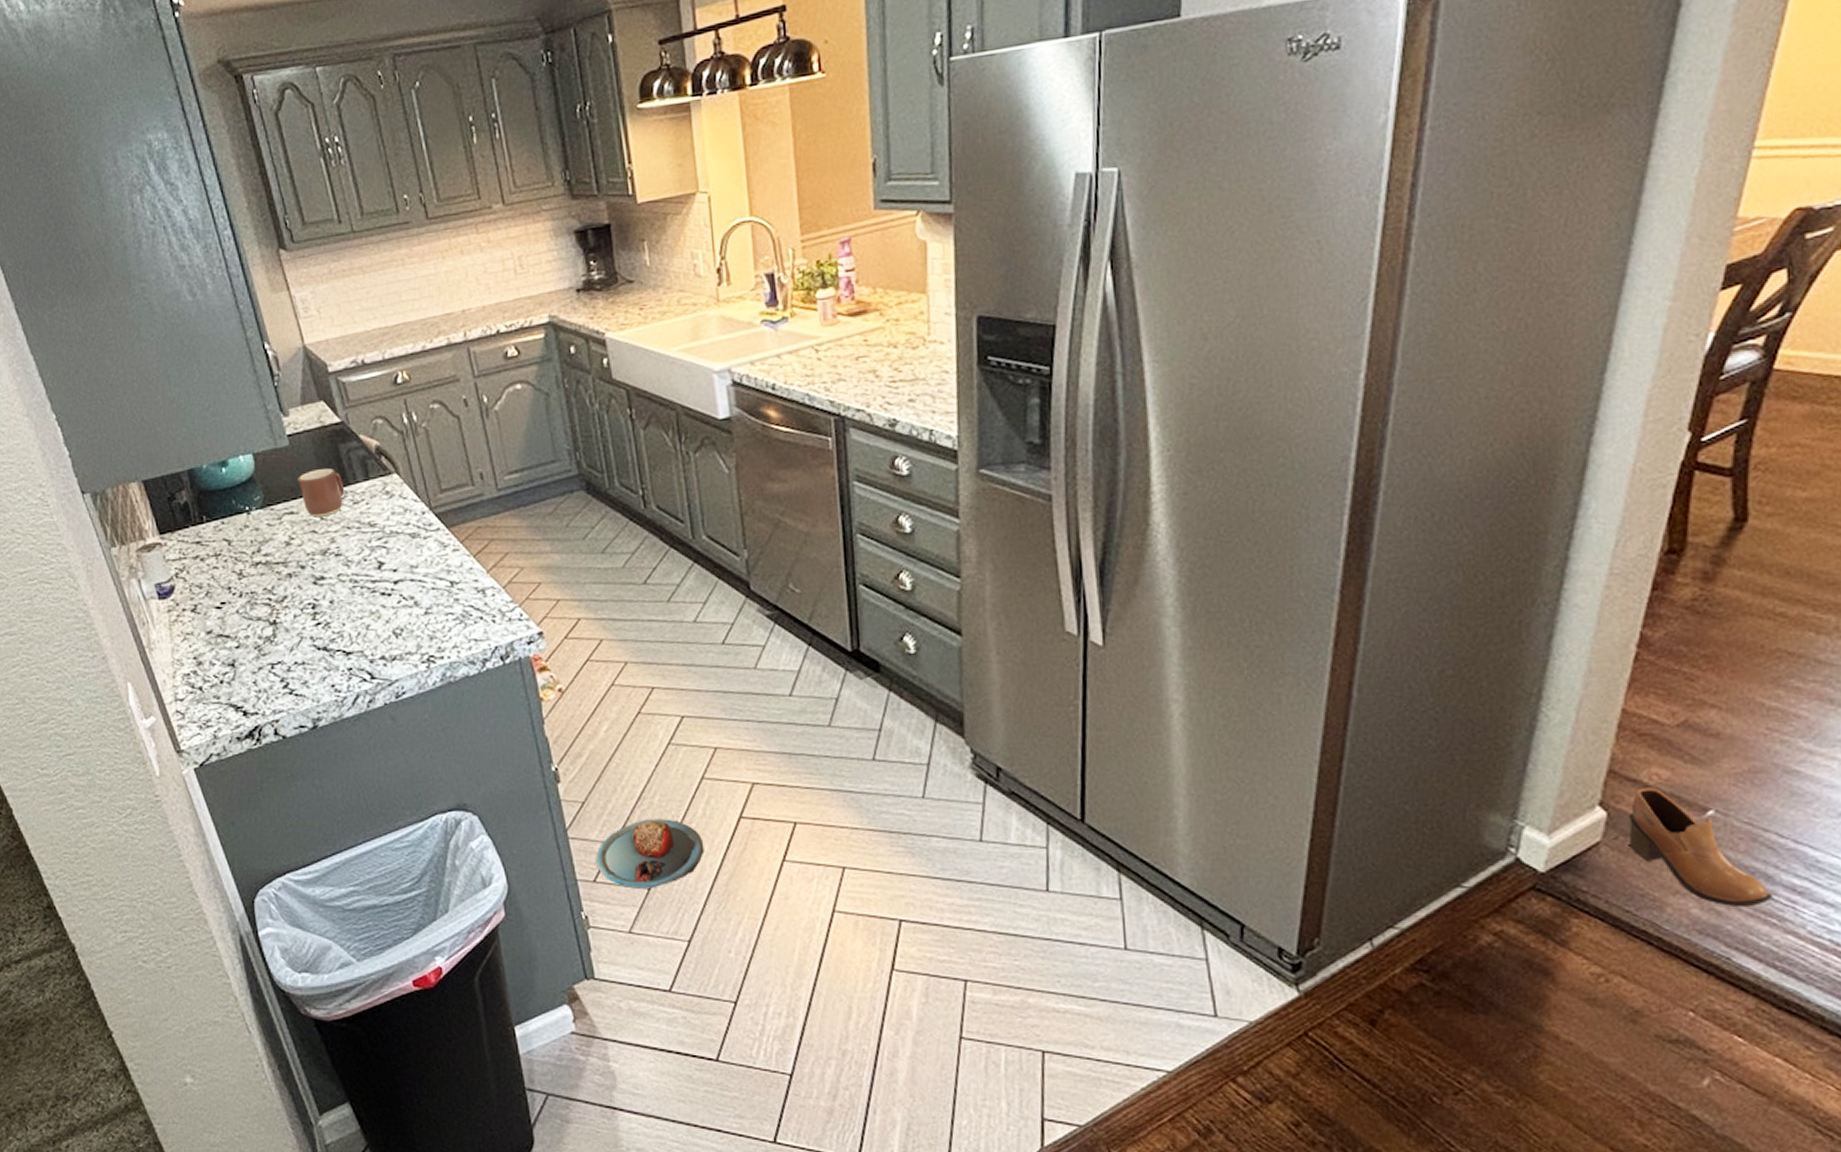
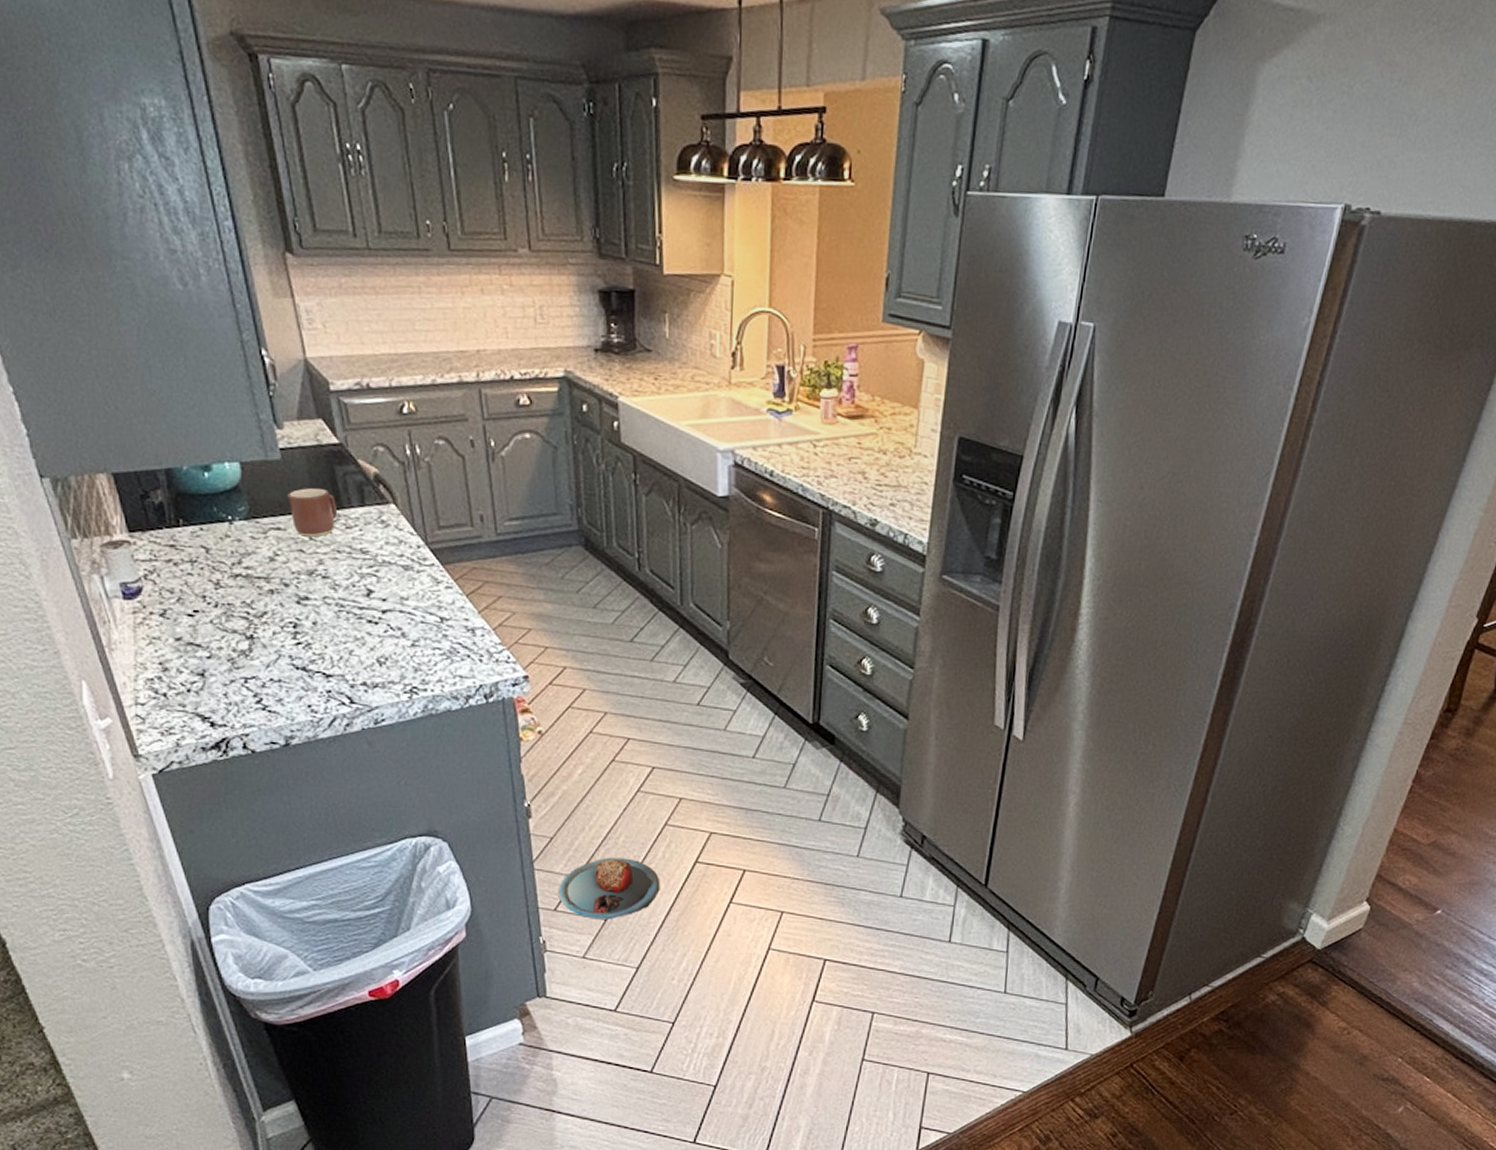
shoe: present [1629,787,1772,908] -> none [1381,890,1467,984]

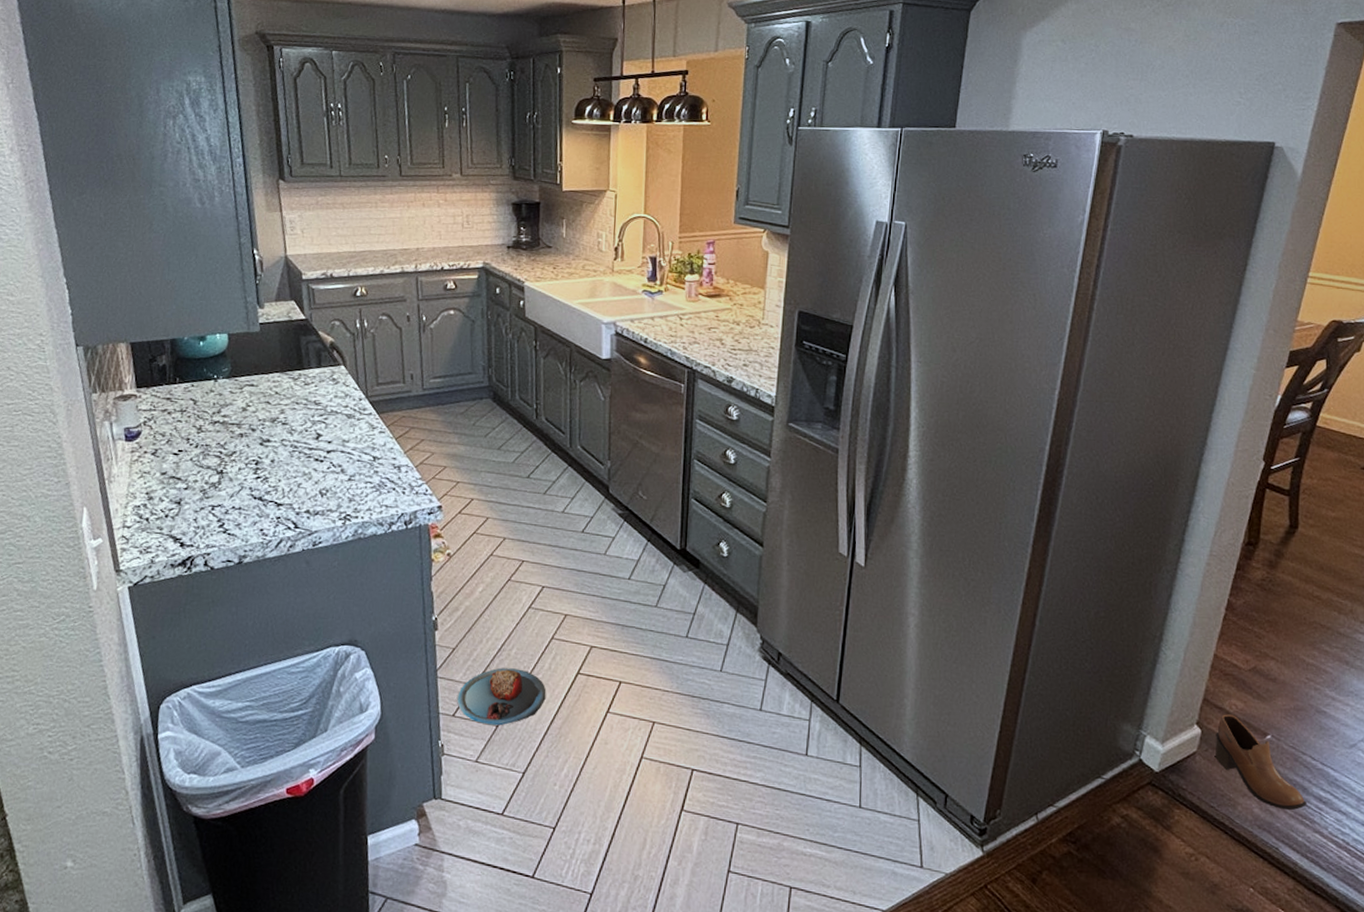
mug: present [288,487,338,537] -> none [261,353,300,392]
shoe: none [1381,890,1467,984] -> present [1216,714,1307,811]

